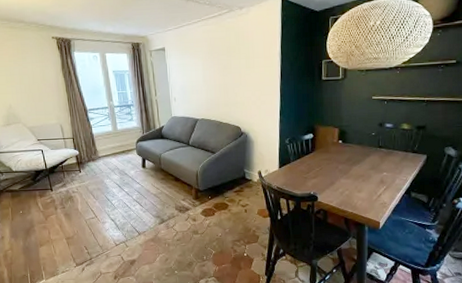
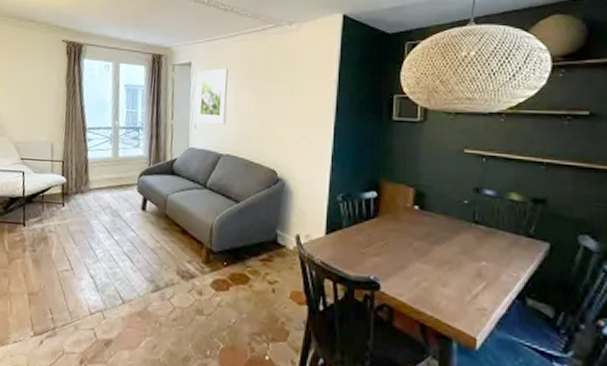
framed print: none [171,50,198,96] -> present [195,68,228,124]

